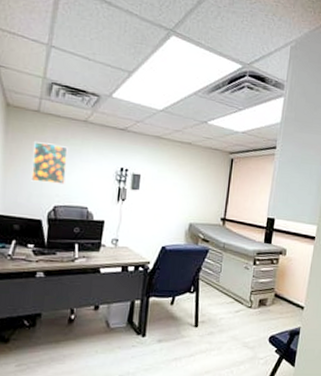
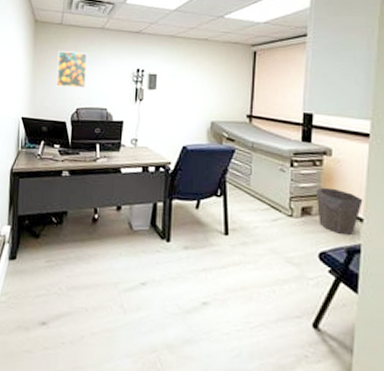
waste bin: none [271,282,305,321] -> present [317,187,363,236]

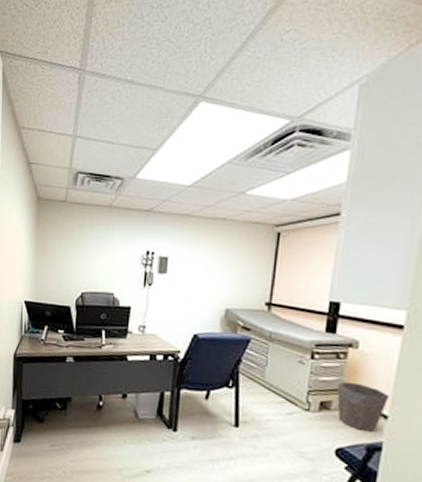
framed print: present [56,51,88,88] -> none [60,231,94,271]

